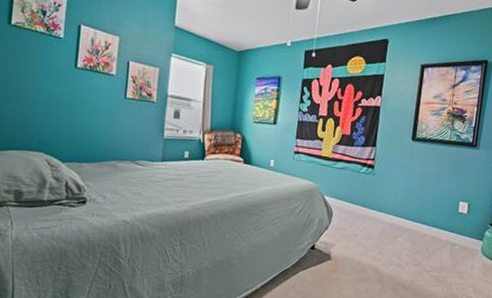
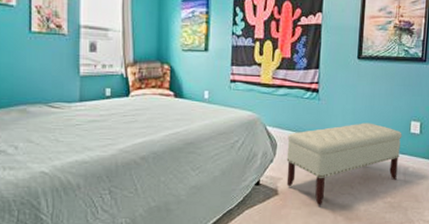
bench: none [339,199,451,274] -> present [286,123,402,206]

